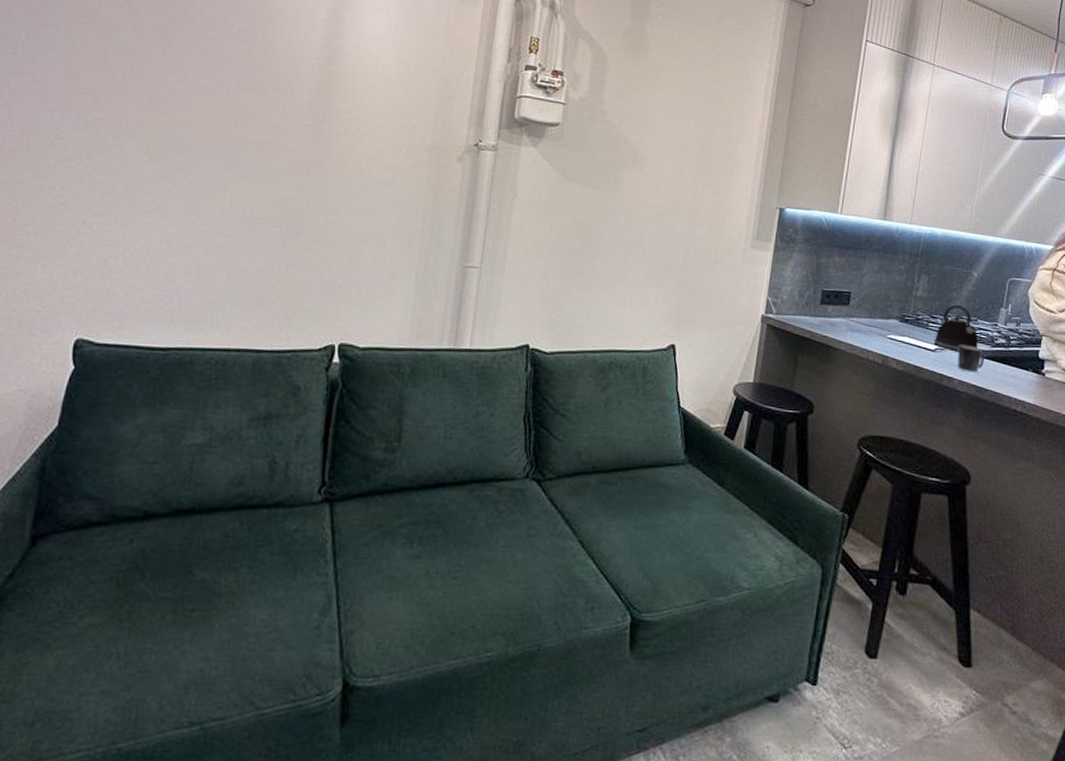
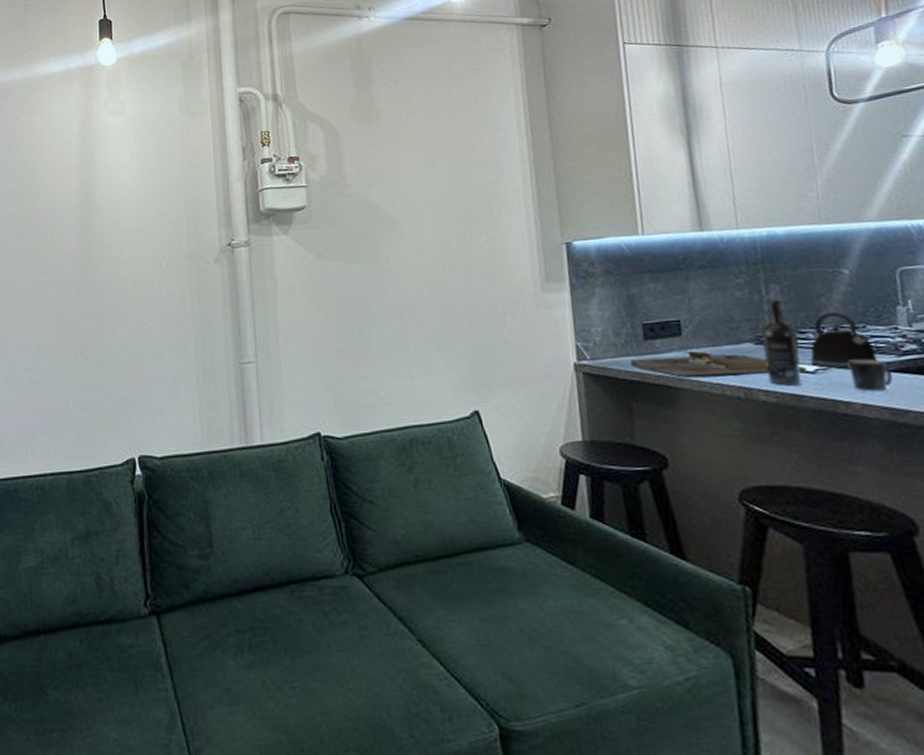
cutting board: none [805,319,930,349] -> present [629,350,807,378]
wine bottle: none [902,287,931,359] -> present [761,299,802,386]

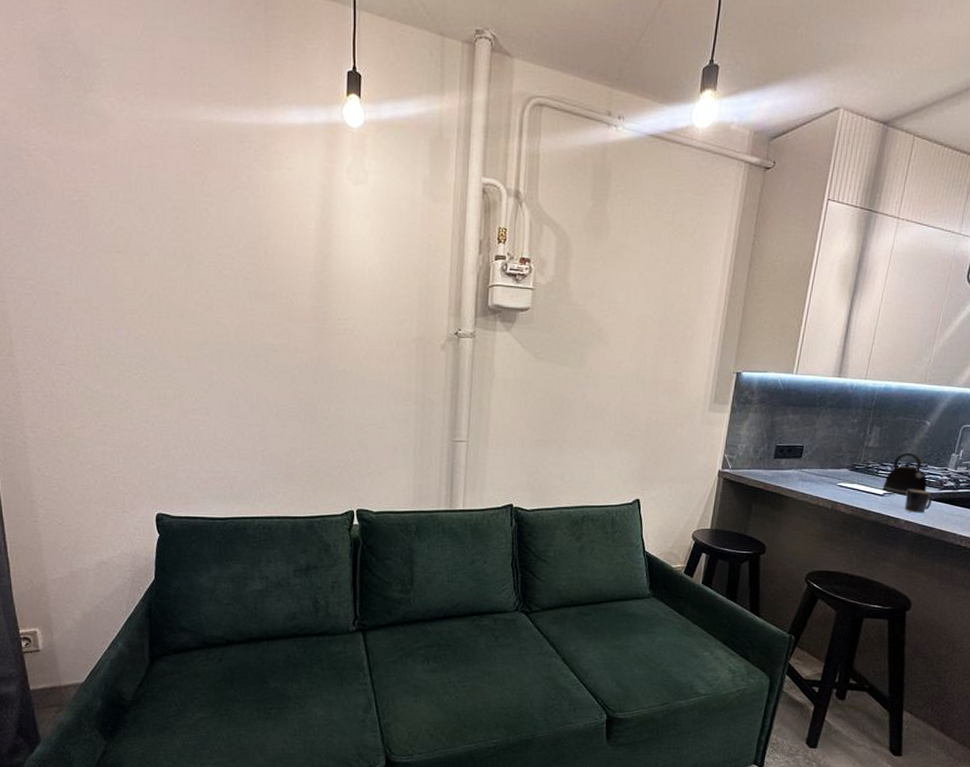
cutting board: present [629,350,807,378] -> none [759,470,878,494]
wine bottle: present [761,299,802,386] -> none [851,438,881,503]

